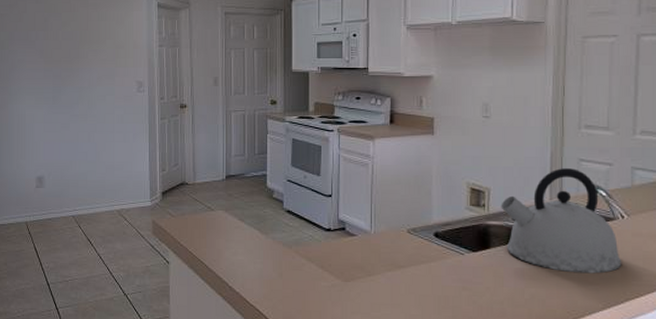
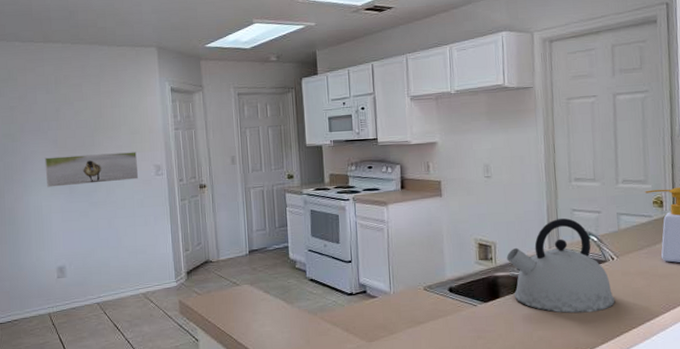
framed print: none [30,66,121,97] -> present [44,152,139,187]

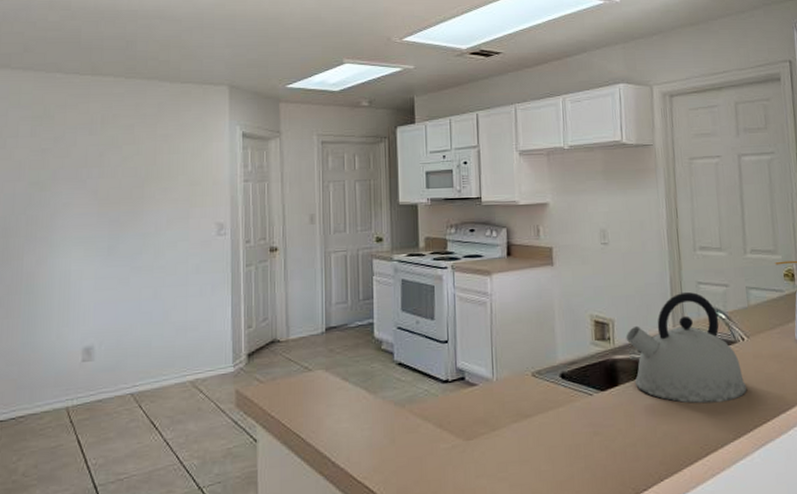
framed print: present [44,152,139,187] -> none [79,207,196,248]

